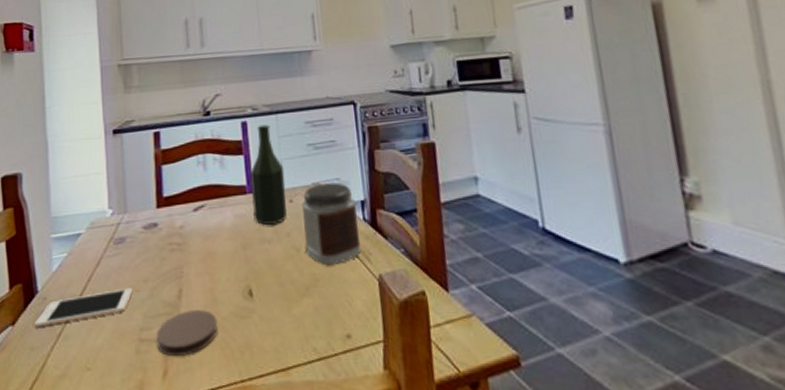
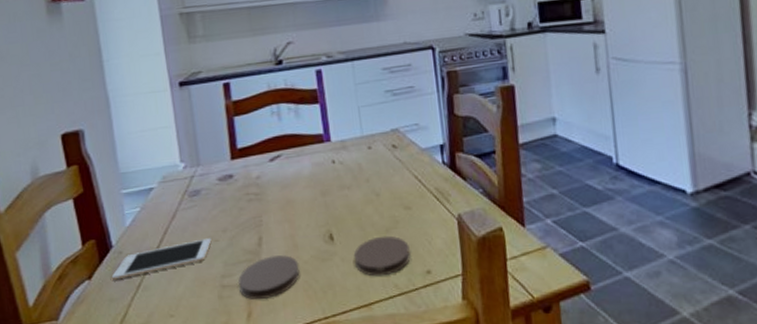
bottle: present [250,124,287,225] -> none [327,72,366,172]
coaster: none [272,294,330,338] -> present [353,235,411,276]
jar: present [301,182,362,264] -> none [380,128,441,207]

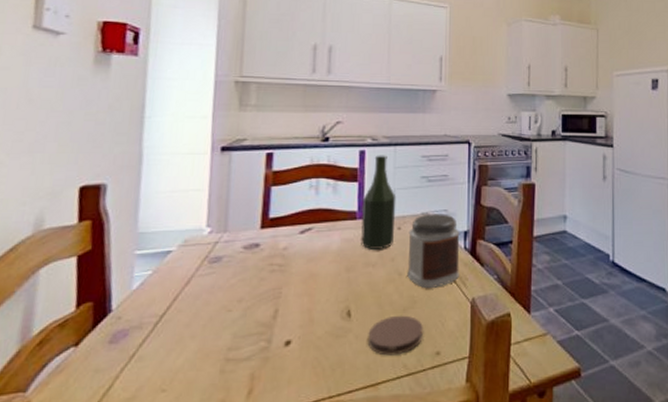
cell phone: present [111,238,212,280] -> none [102,308,224,348]
coaster: present [238,255,300,300] -> none [244,330,312,376]
bottle: none [327,72,366,172] -> present [360,155,396,249]
jar: none [380,128,441,207] -> present [407,214,460,288]

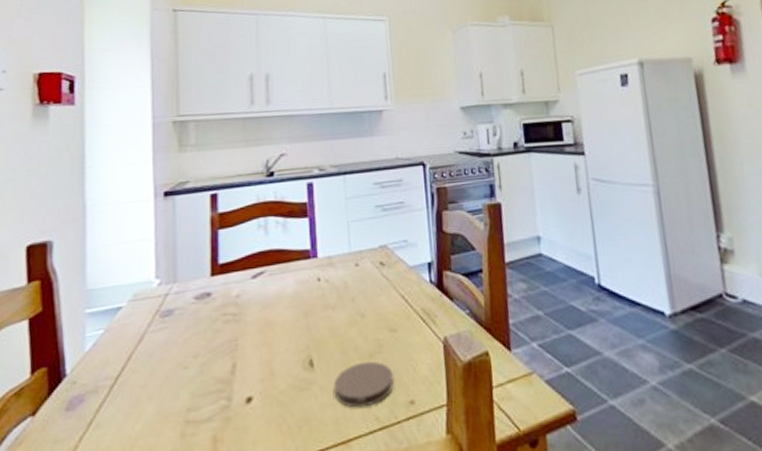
bottle: present [360,155,396,249] -> none [315,185,352,290]
jar: present [407,214,460,288] -> none [367,245,427,329]

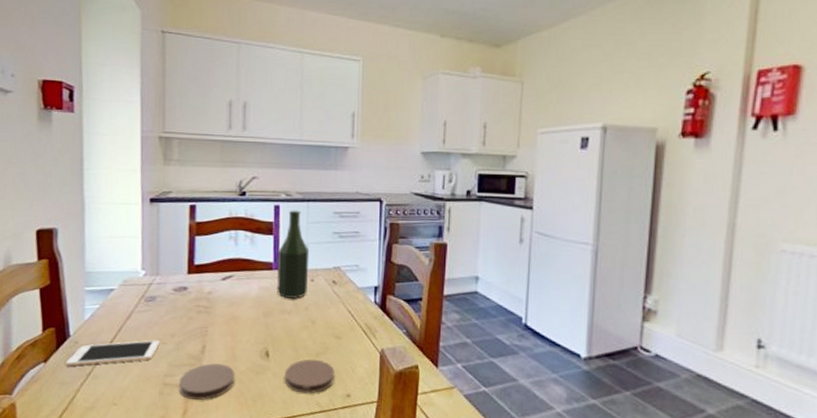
cell phone: none [59,365,180,416] -> present [65,340,160,366]
coaster: none [205,384,274,438] -> present [179,363,235,401]
bottle: none [315,185,352,290] -> present [276,210,310,299]

